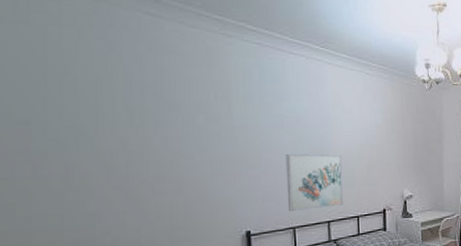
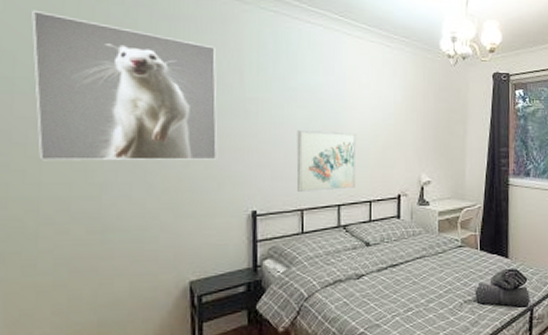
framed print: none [12,48,210,194] -> present [32,11,218,161]

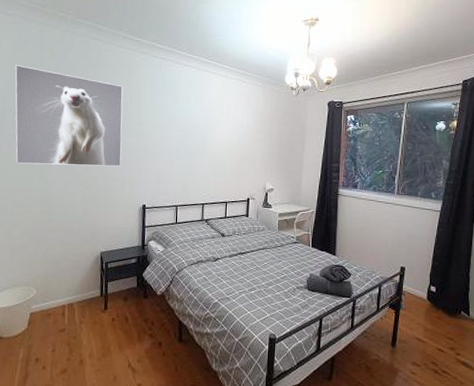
wall art: present [296,129,357,193] -> none [174,146,218,193]

